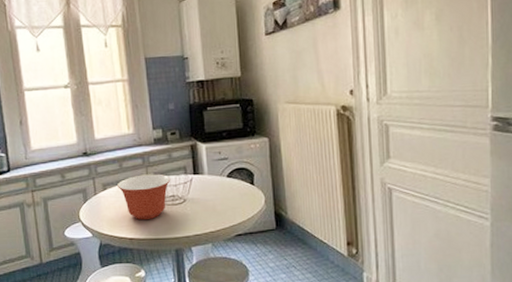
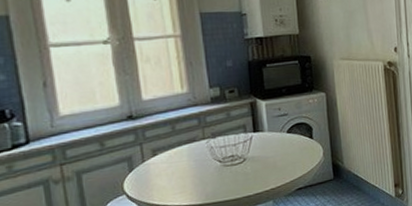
mixing bowl: present [117,174,171,220] -> none [170,134,230,185]

